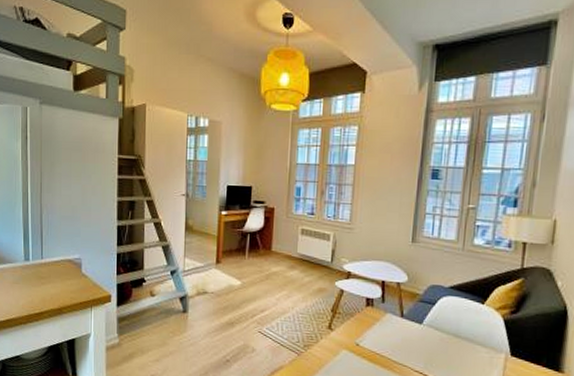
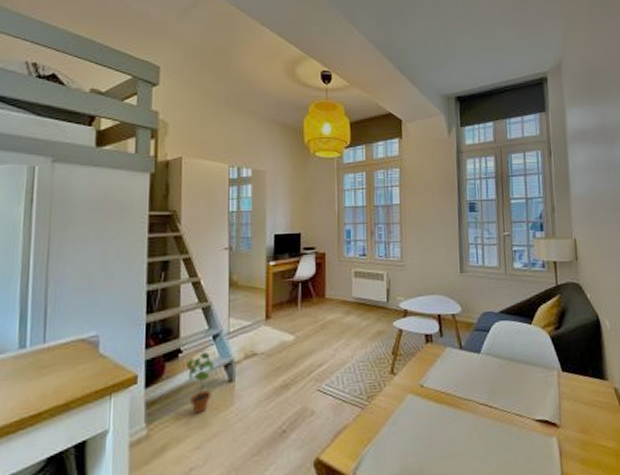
potted plant: none [149,284,171,333] -> present [187,352,214,413]

